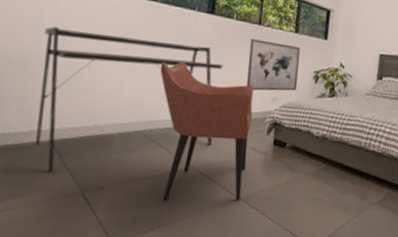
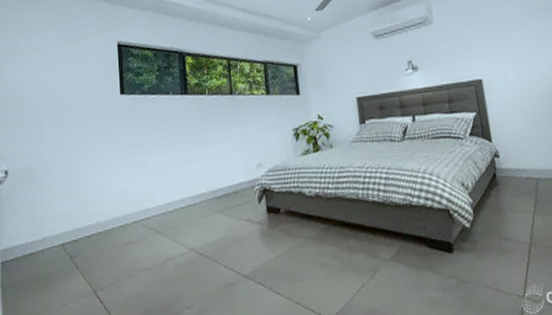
desk: present [34,26,223,172] -> none [45,127,207,276]
armchair: present [160,63,254,201] -> none [147,147,244,289]
wall art: present [246,39,301,91] -> none [225,107,280,160]

